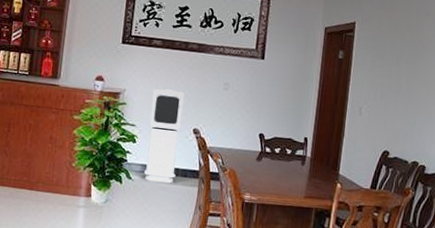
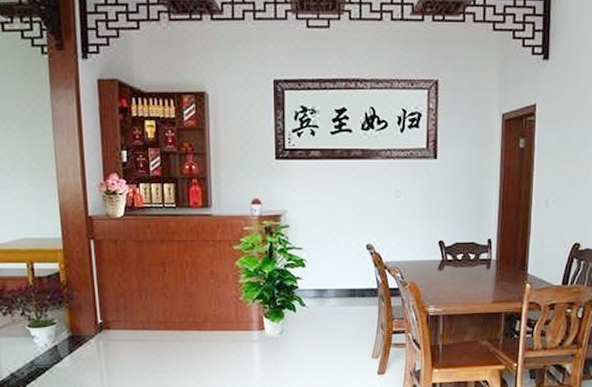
air purifier: present [144,89,185,184] -> none [317,205,353,306]

